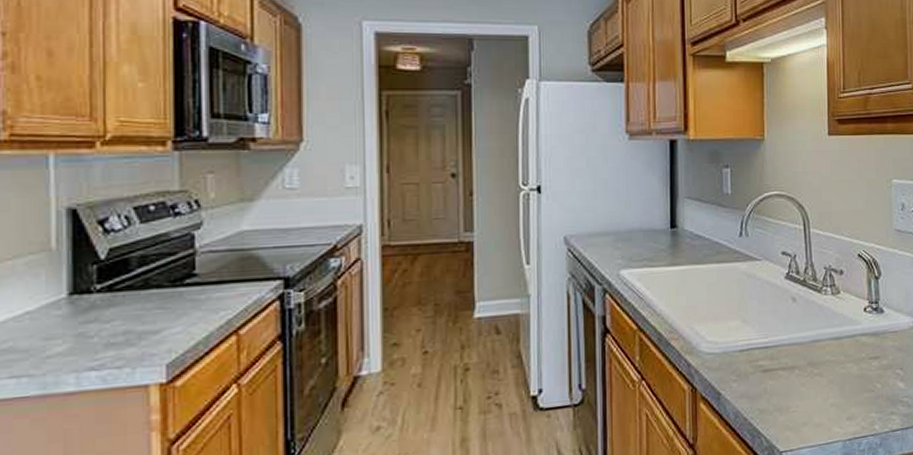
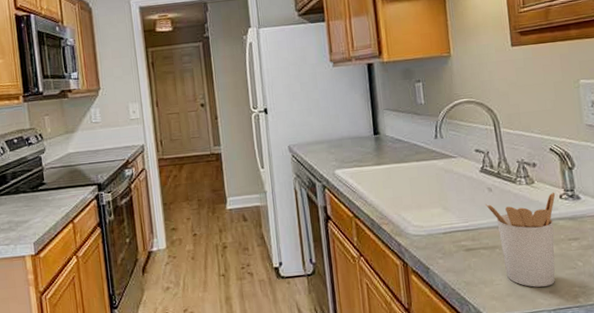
utensil holder: none [788,304,860,414] -> present [486,192,556,287]

